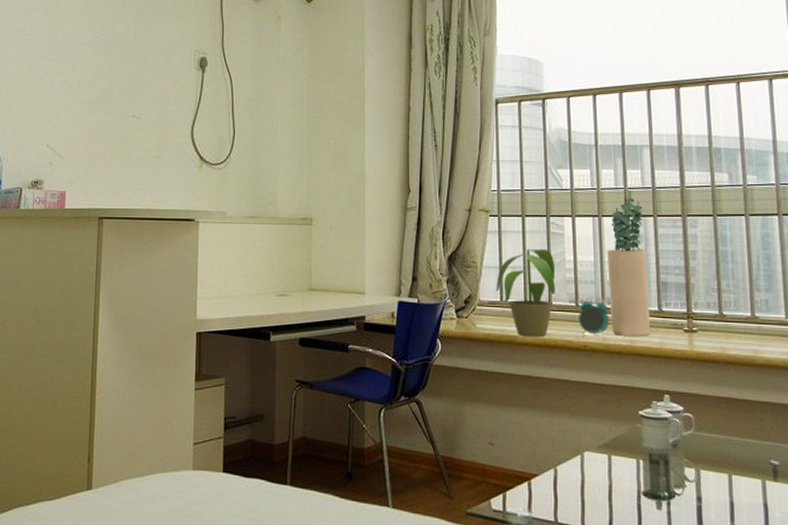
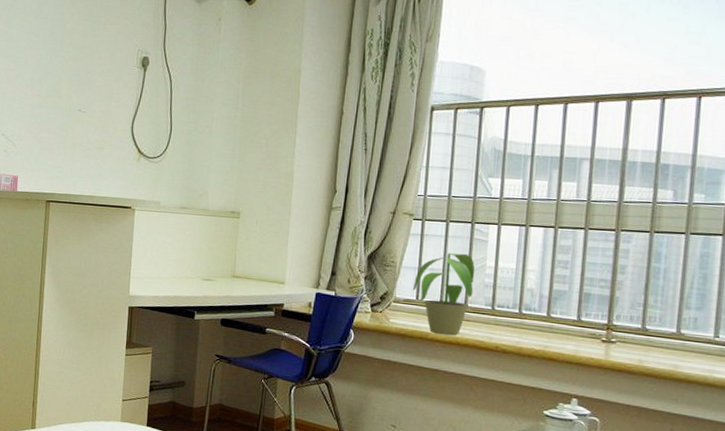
alarm clock: present [579,296,610,338] -> none [493,301,525,341]
vase: present [606,192,651,337] -> none [526,204,575,343]

